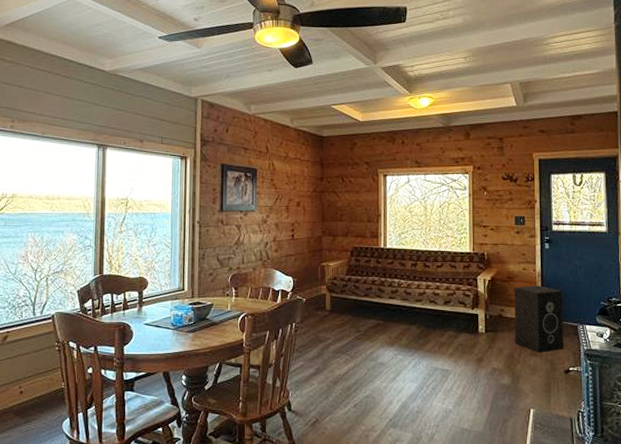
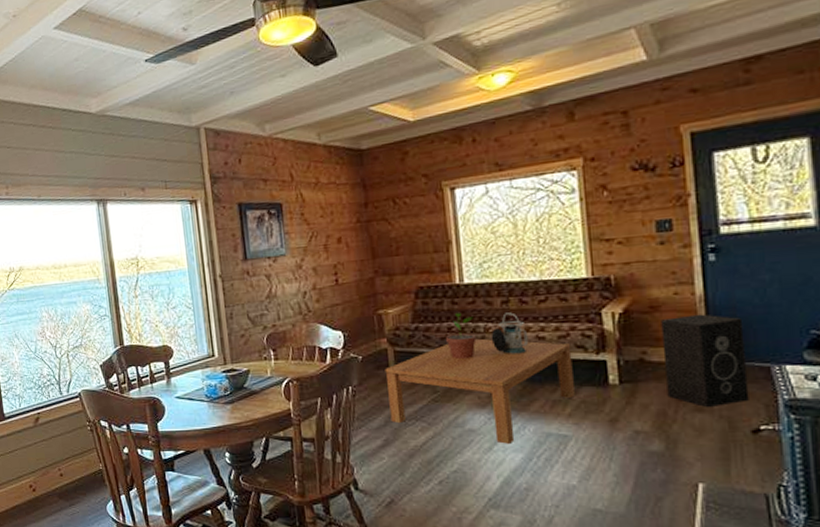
coffee table: none [322,291,456,375] -> present [385,338,575,444]
potted plant: none [370,270,392,307] -> present [446,313,477,360]
lantern: none [402,273,428,305] -> present [491,312,529,354]

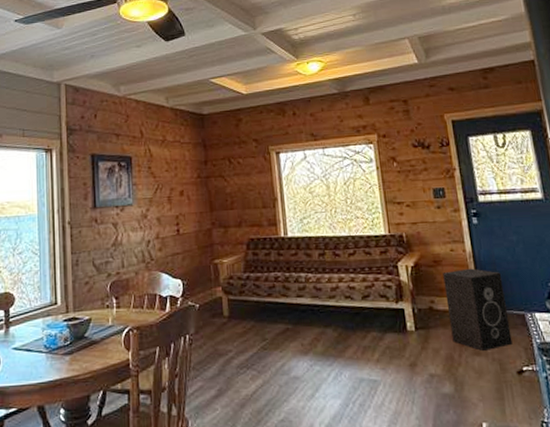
coffee table: present [385,338,575,444] -> none [219,288,381,391]
potted plant: present [446,313,477,360] -> none [273,264,299,308]
lantern: present [491,312,529,354] -> none [311,264,342,303]

